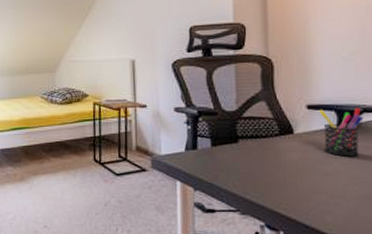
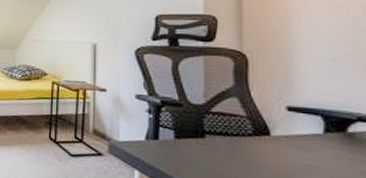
pen holder: present [318,107,364,157] -> none [301,112,358,170]

